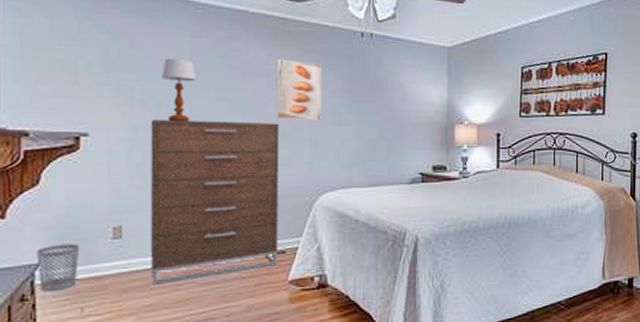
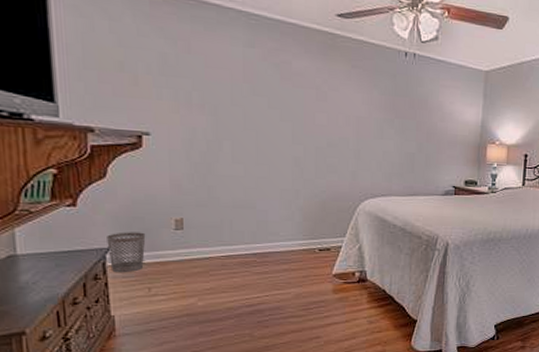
dresser: present [150,120,280,285] -> none [207,124,327,272]
table lamp: present [162,58,197,122] -> none [217,65,251,127]
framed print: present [276,60,321,120] -> none [324,73,367,133]

